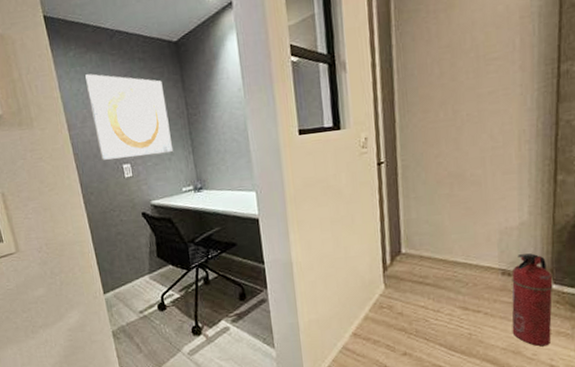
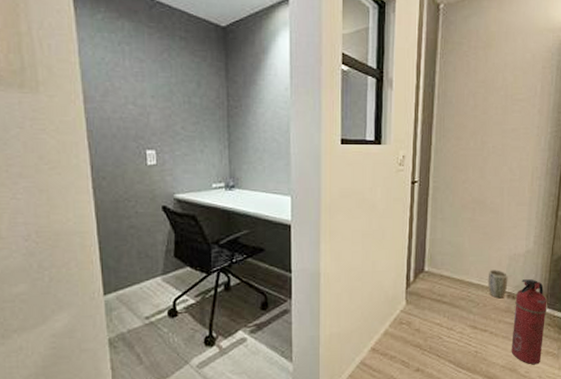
wall art: present [85,74,174,160] -> none [114,43,208,144]
plant pot: none [475,246,501,277] -> present [487,270,508,299]

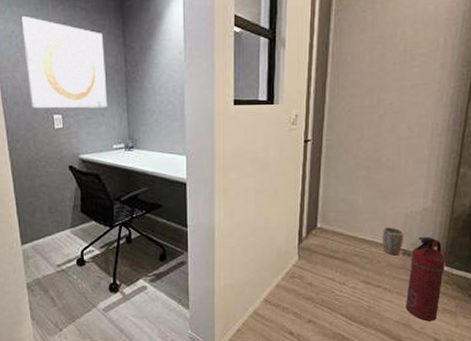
wall art: none [114,43,208,144] -> present [22,16,108,109]

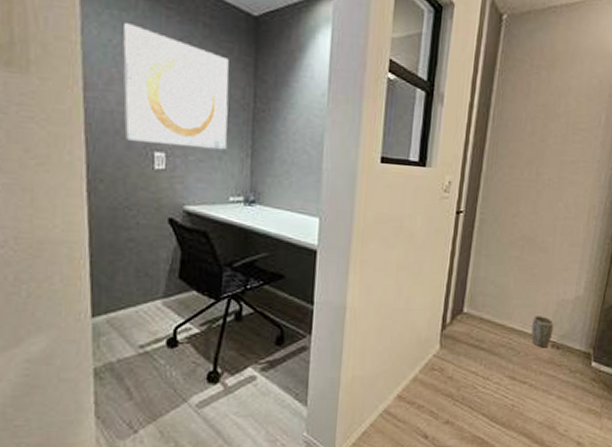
fire extinguisher: present [405,237,446,321] -> none [550,328,594,423]

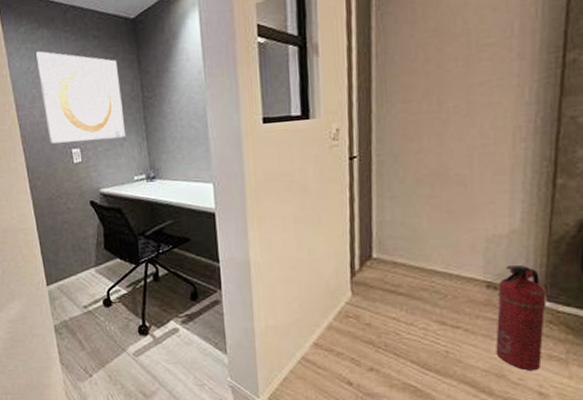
plant pot: present [531,316,554,348] -> none [457,255,486,290]
fire extinguisher: none [550,328,594,423] -> present [496,265,546,371]

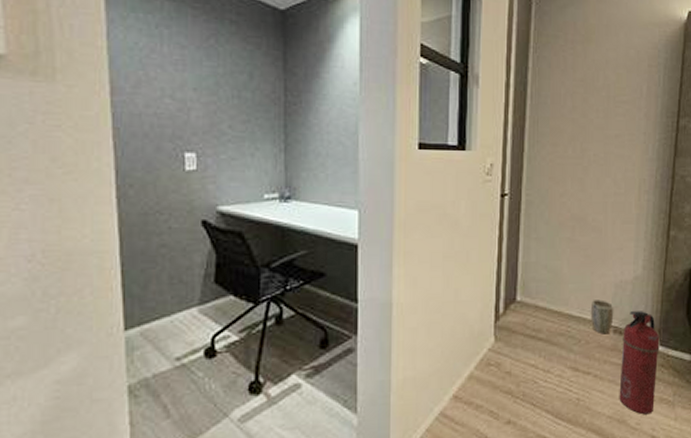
wall art: present [36,51,127,144] -> none [150,25,260,147]
plant pot: none [457,255,486,290] -> present [590,299,614,335]

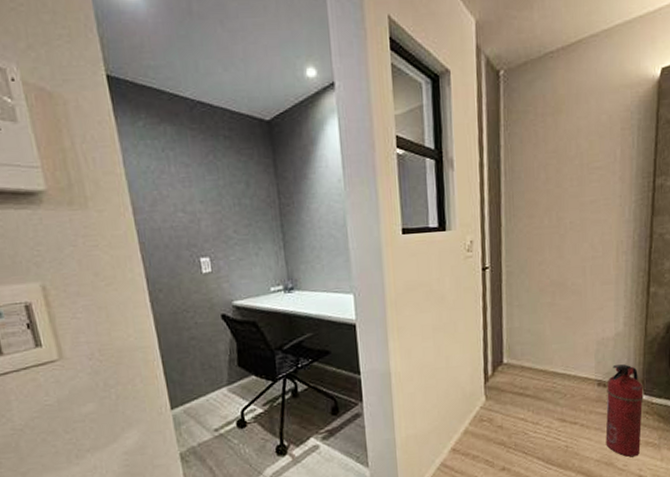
plant pot: present [590,299,614,335] -> none [574,356,597,388]

